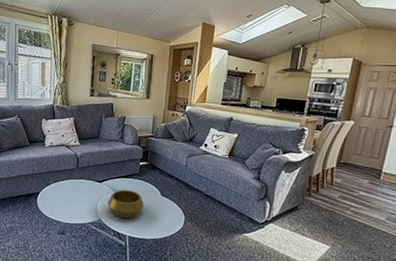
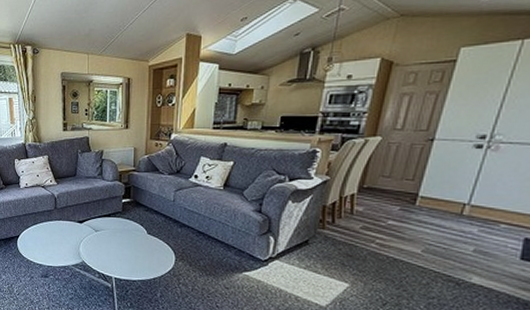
decorative bowl: present [108,189,144,219] -> none [90,229,129,260]

